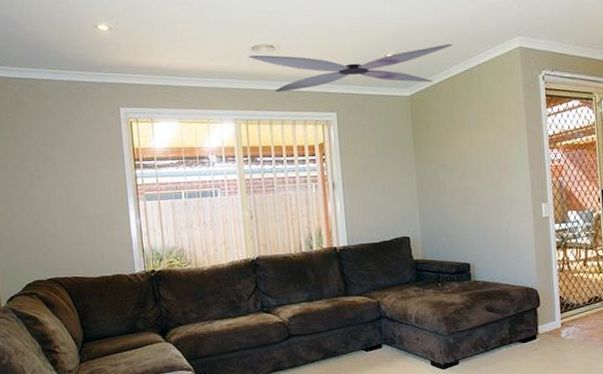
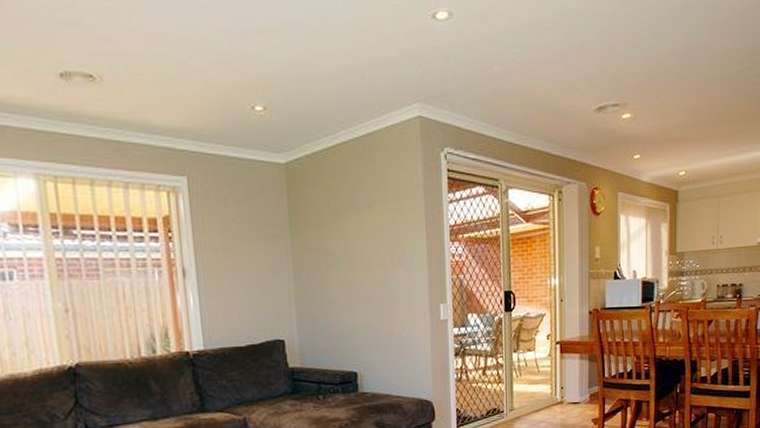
ceiling fan: present [249,43,452,93] -> none [55,85,339,149]

